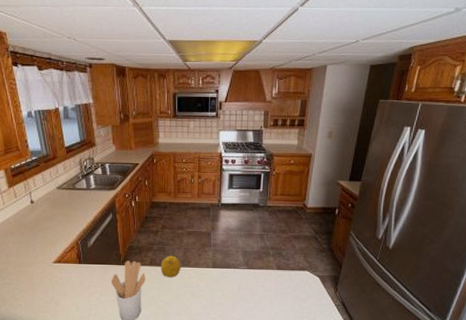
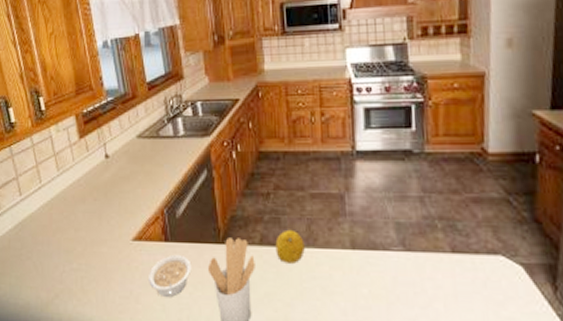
legume: none [66,272,99,301] -> present [149,254,192,297]

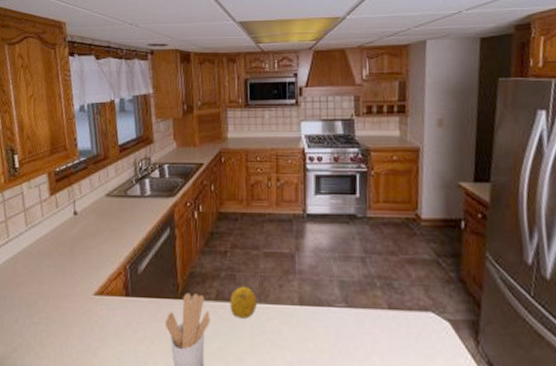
legume: present [149,254,192,297] -> none [107,309,150,351]

